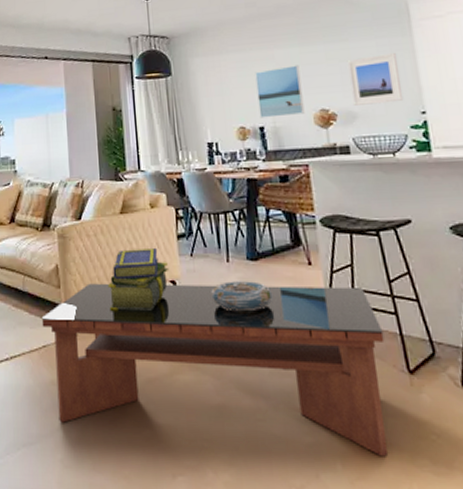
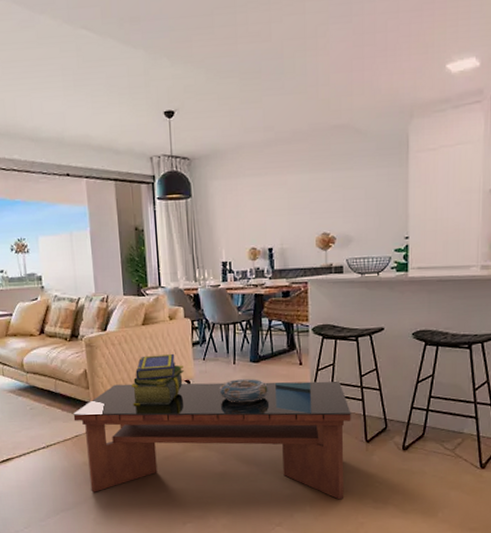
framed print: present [255,65,305,118] -> none [268,191,309,240]
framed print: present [347,52,404,106] -> none [349,181,393,230]

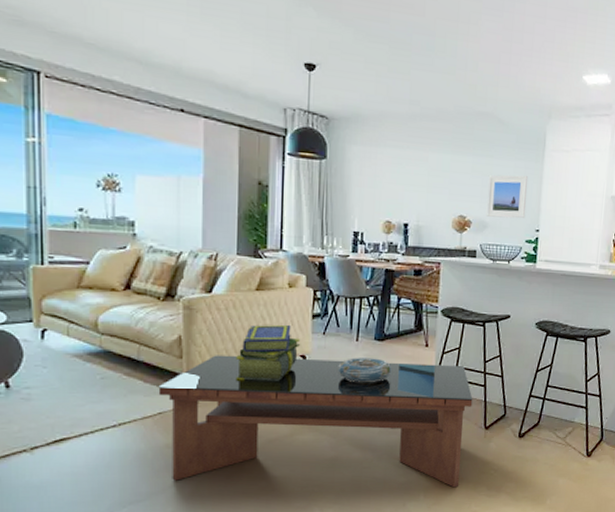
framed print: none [349,181,393,230] -> present [486,174,529,219]

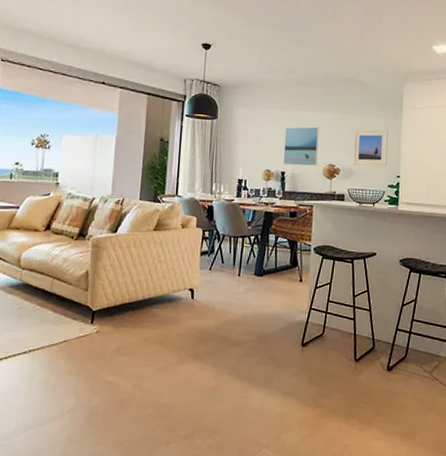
coffee table: present [158,355,473,488] -> none [65,288,344,420]
stack of books: present [236,324,301,381] -> none [132,261,190,313]
decorative bowl: present [338,356,392,383] -> none [221,290,270,316]
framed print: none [406,170,448,217] -> present [283,126,319,166]

